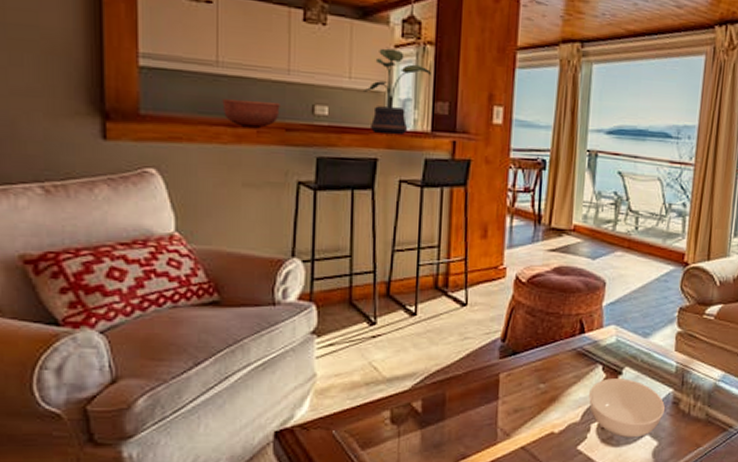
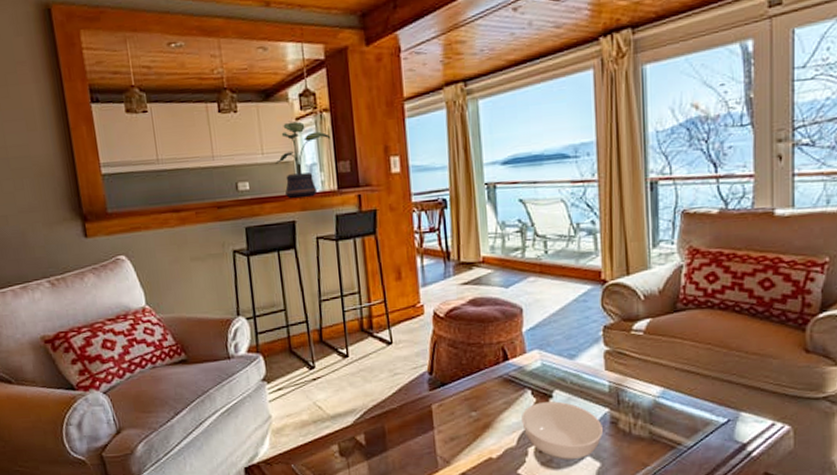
bowl: present [222,99,280,129] -> none [165,185,211,212]

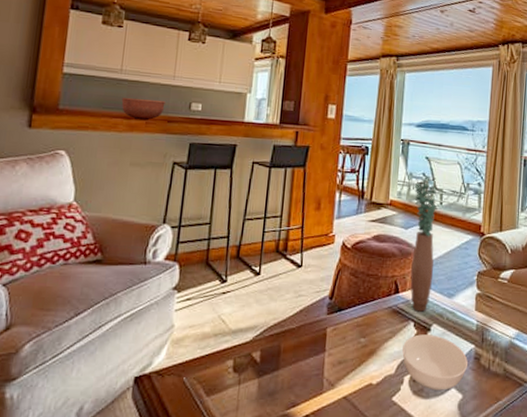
bowl: none [165,185,211,212] -> present [121,98,166,121]
potted plant: present [275,121,330,199] -> none [229,60,282,127]
vase: none [509,226,548,378] -> present [410,177,437,312]

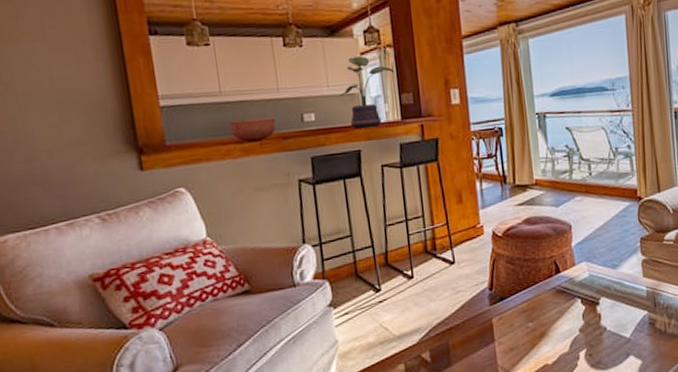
potted plant: none [229,60,282,127] -> present [341,56,394,130]
bowl: present [402,334,469,391] -> none [573,307,644,361]
vase: present [410,177,437,312] -> none [558,151,594,288]

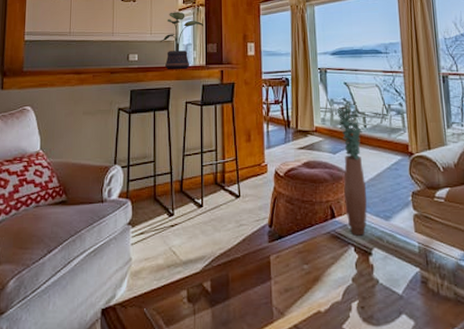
bowl: present [228,117,276,143] -> none [72,55,108,74]
vase: none [558,151,594,288] -> present [336,103,367,236]

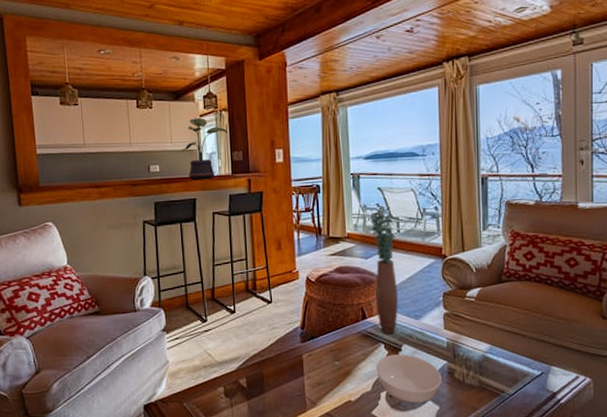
bowl: none [346,259,416,317] -> present [376,354,443,404]

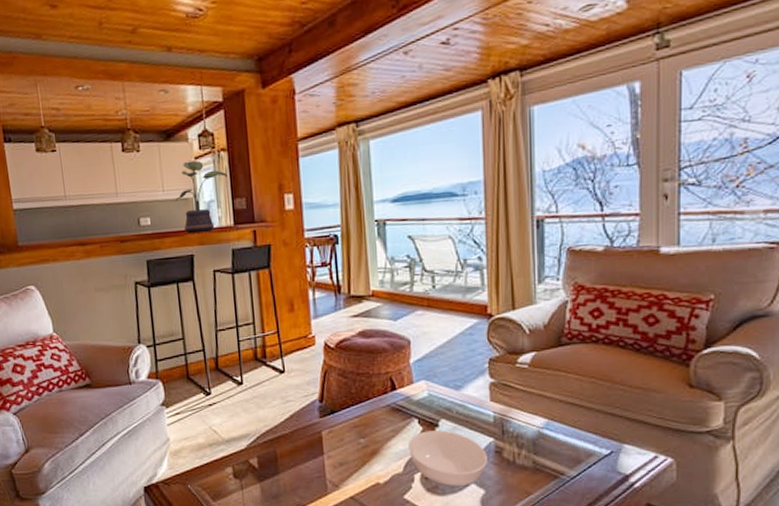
vase: present [369,209,399,334] -> none [398,261,435,408]

